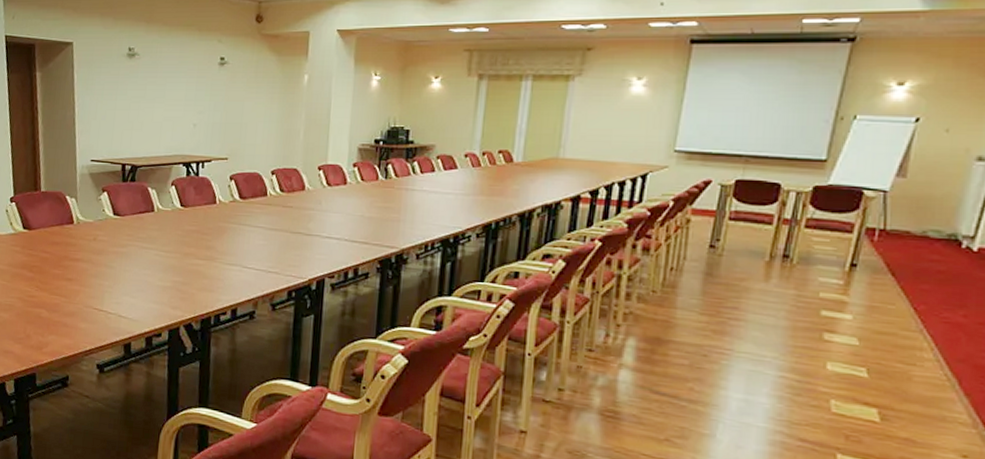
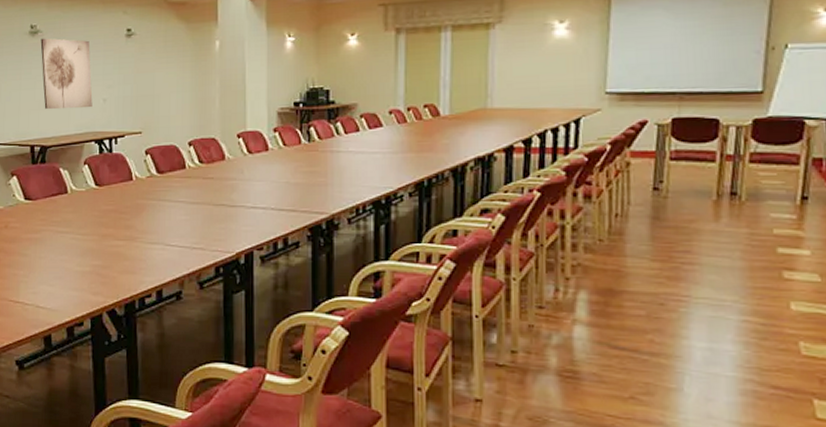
wall art: none [137,61,184,132] -> present [40,38,93,109]

